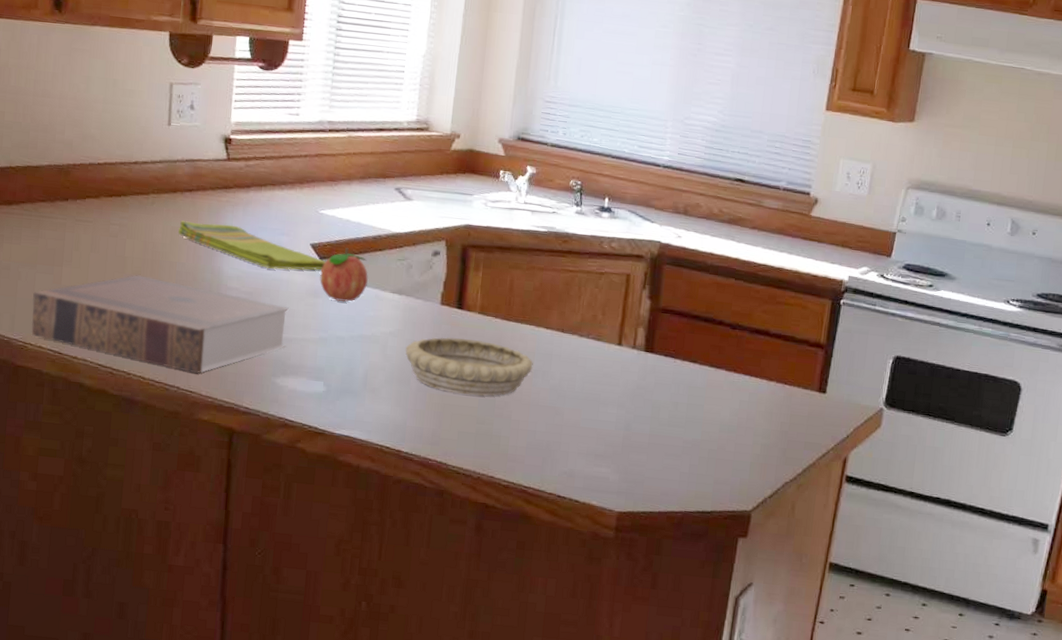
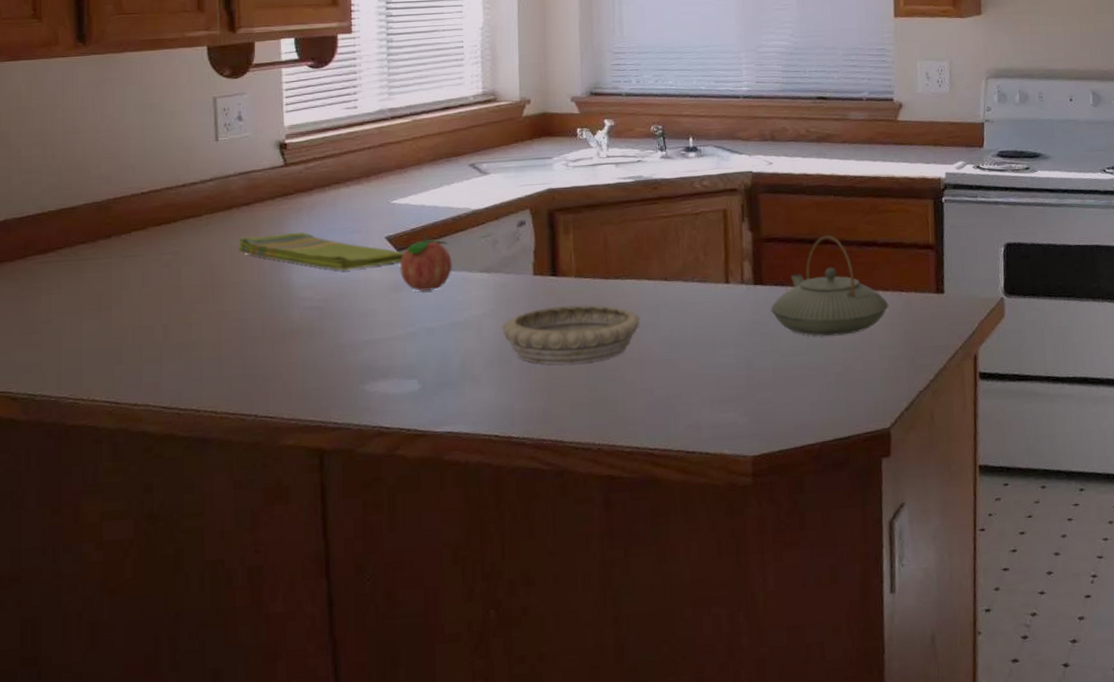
book: present [31,275,289,374] -> none [81,302,371,397]
teapot: none [657,316,771,416] -> present [771,235,889,336]

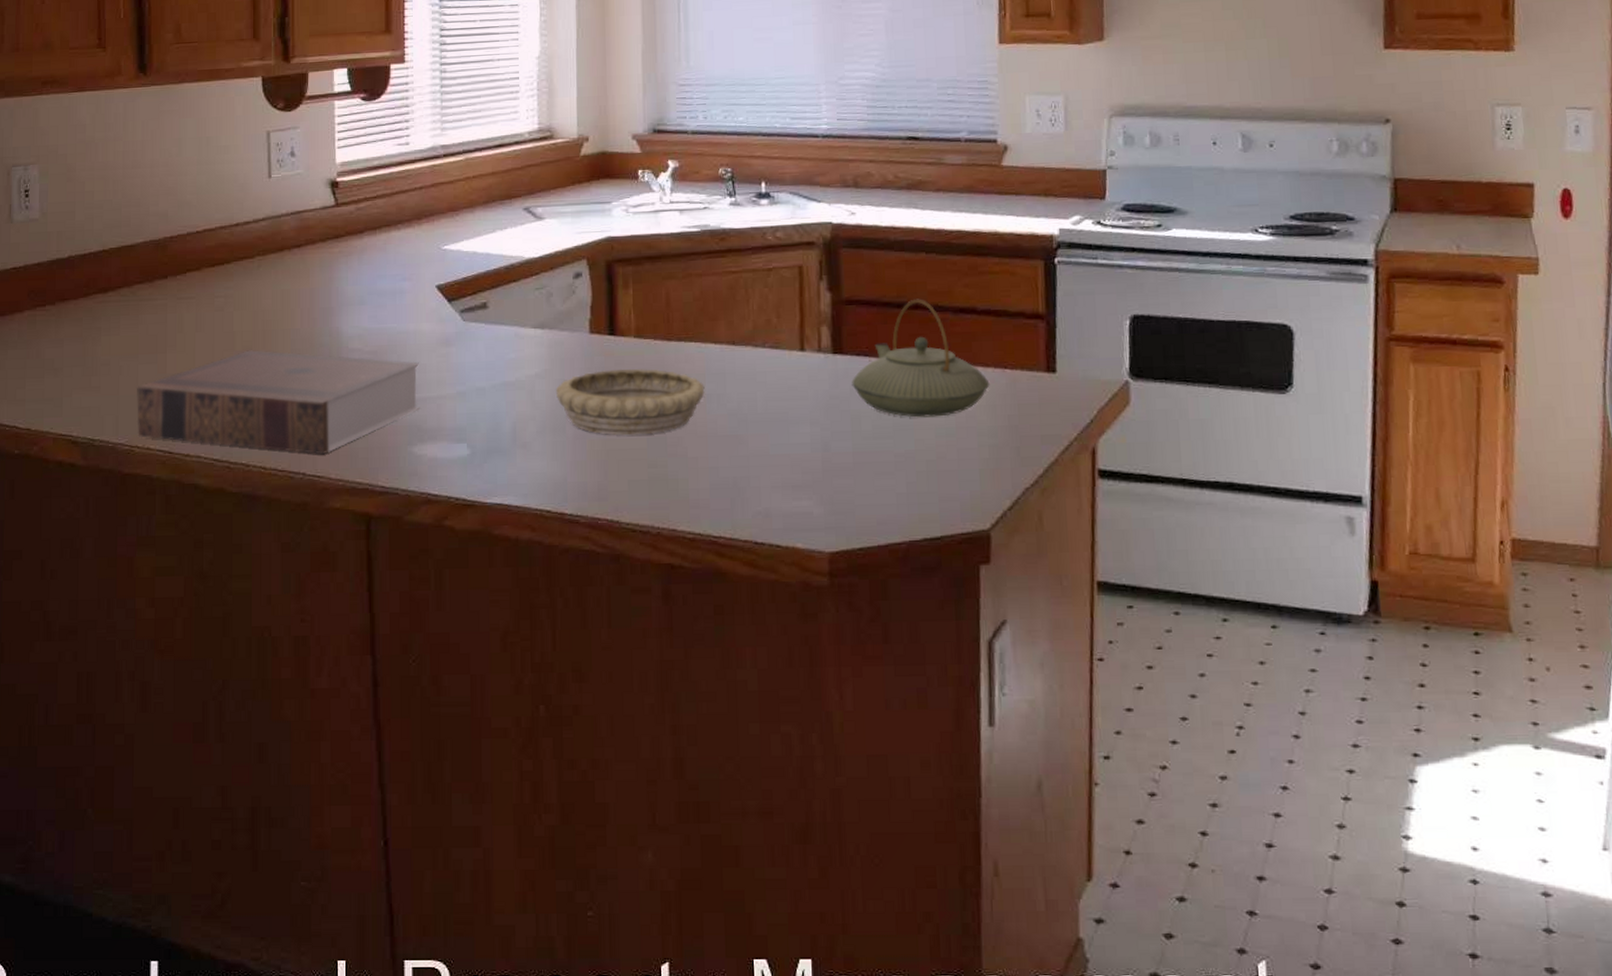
book: none [81,302,371,397] -> present [137,350,420,455]
dish towel: present [239,232,404,271] -> none [289,277,455,321]
fruit: present [400,234,452,292] -> none [450,284,504,347]

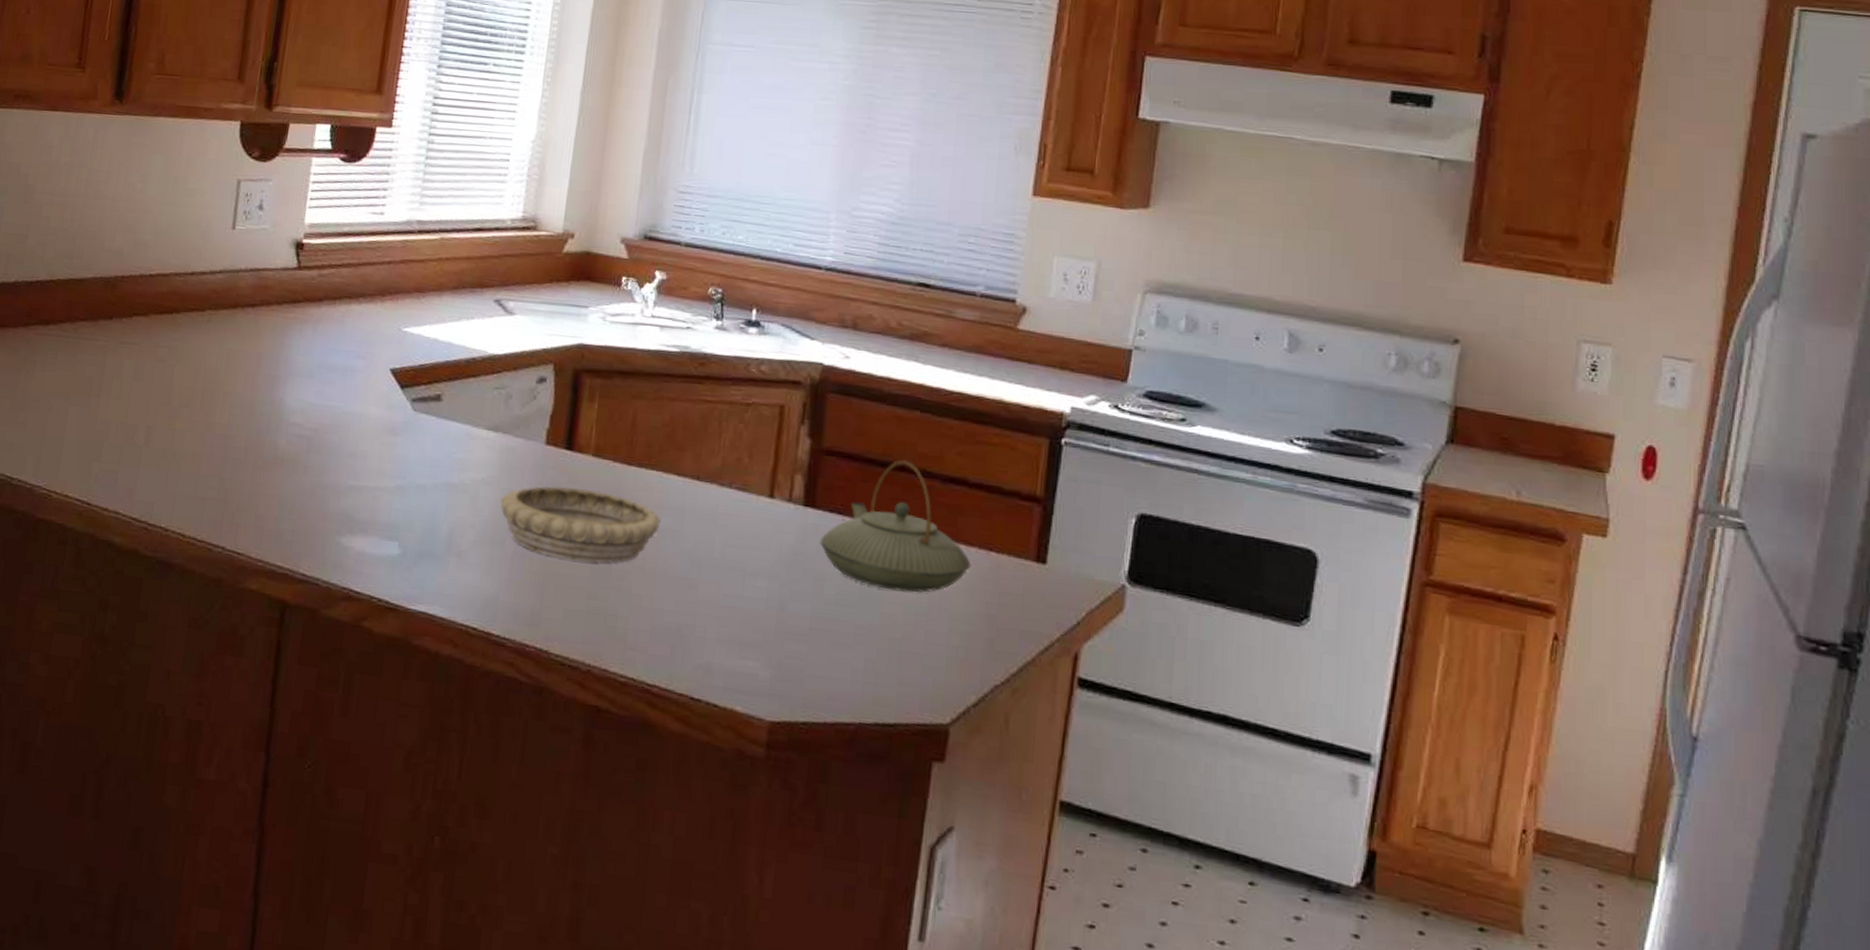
book: present [137,350,420,455] -> none [57,408,361,531]

